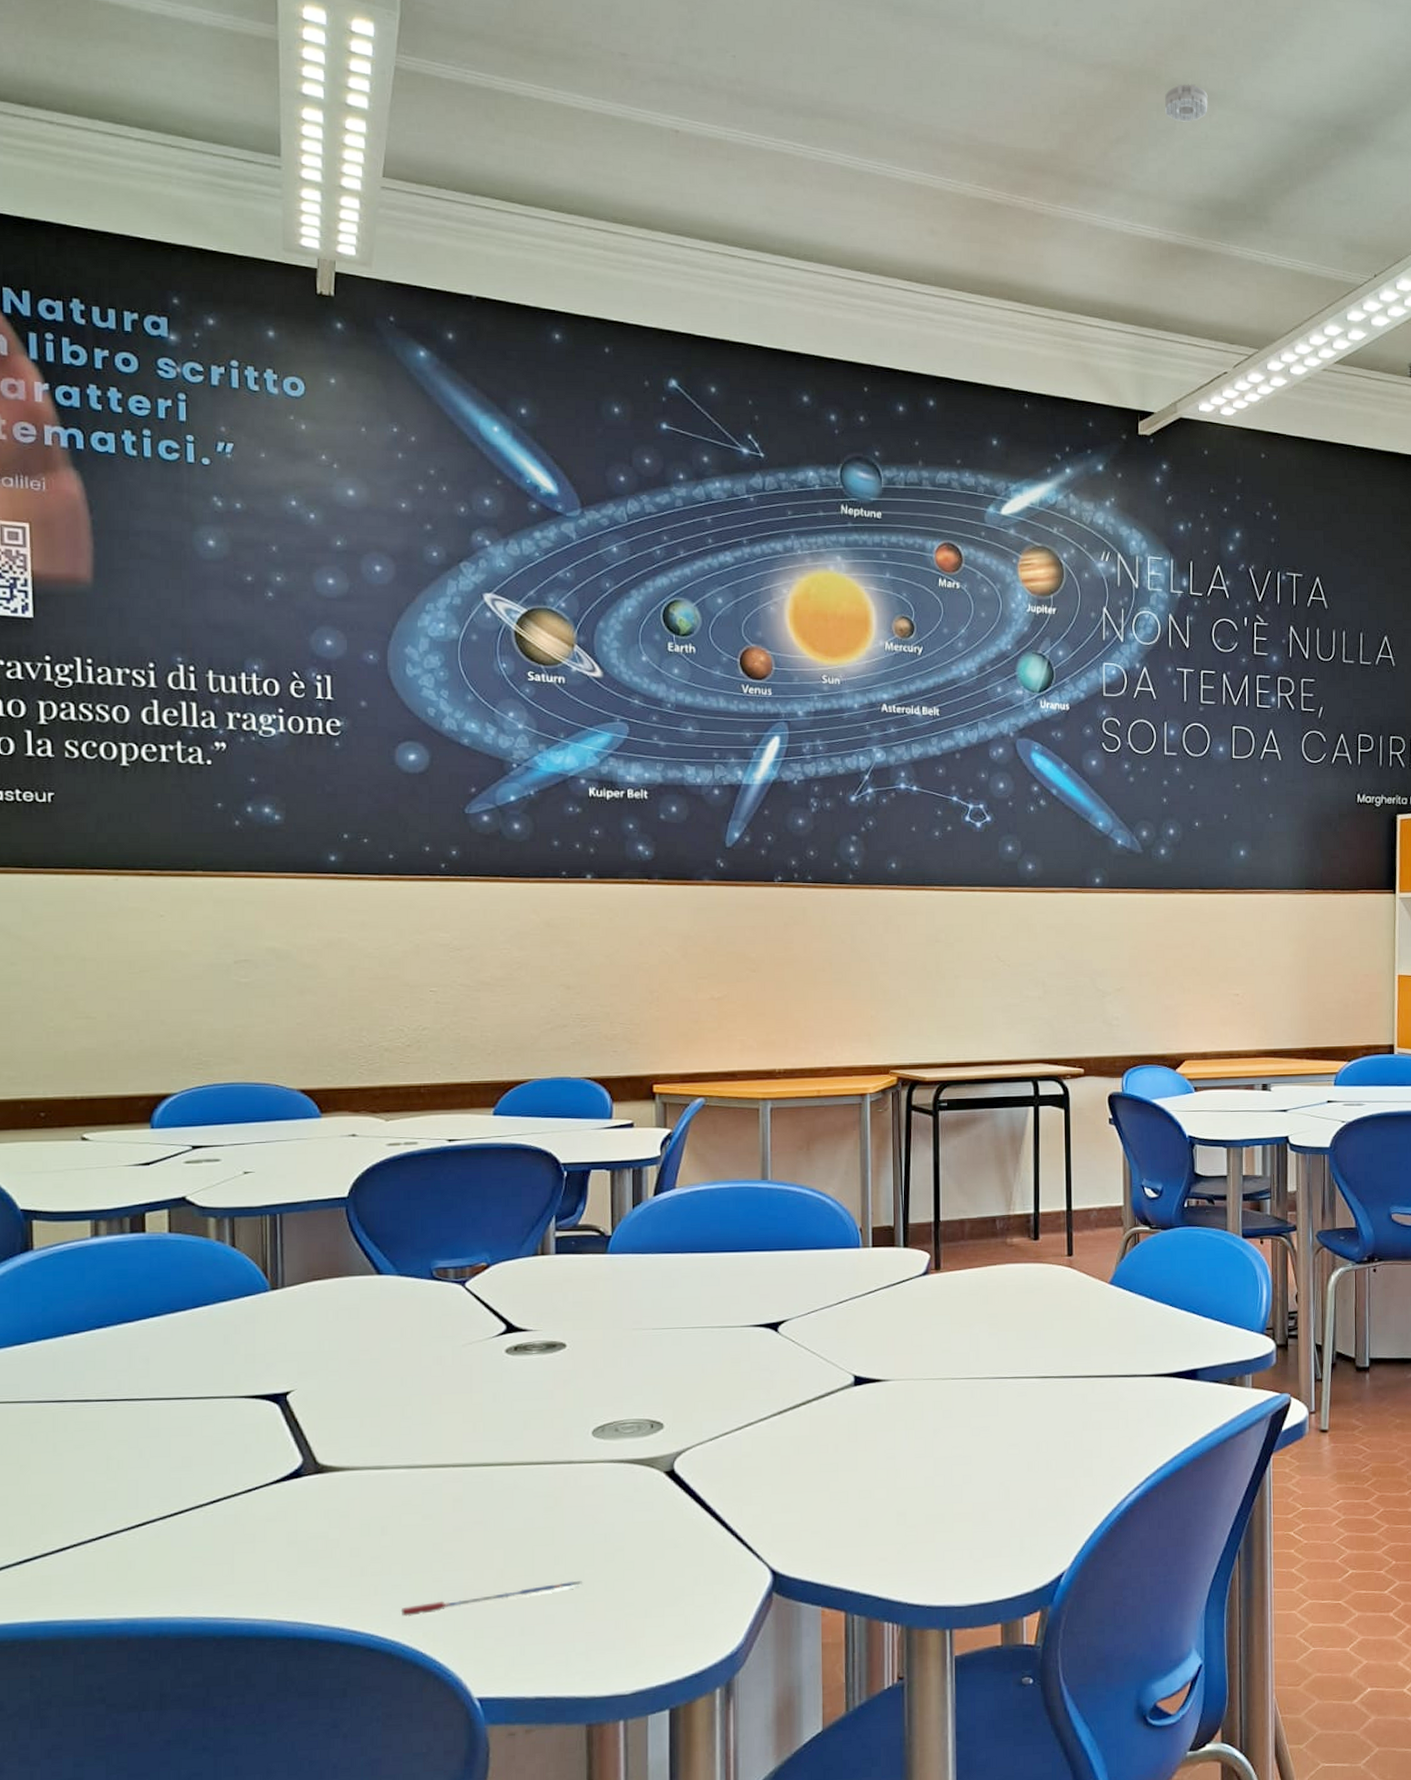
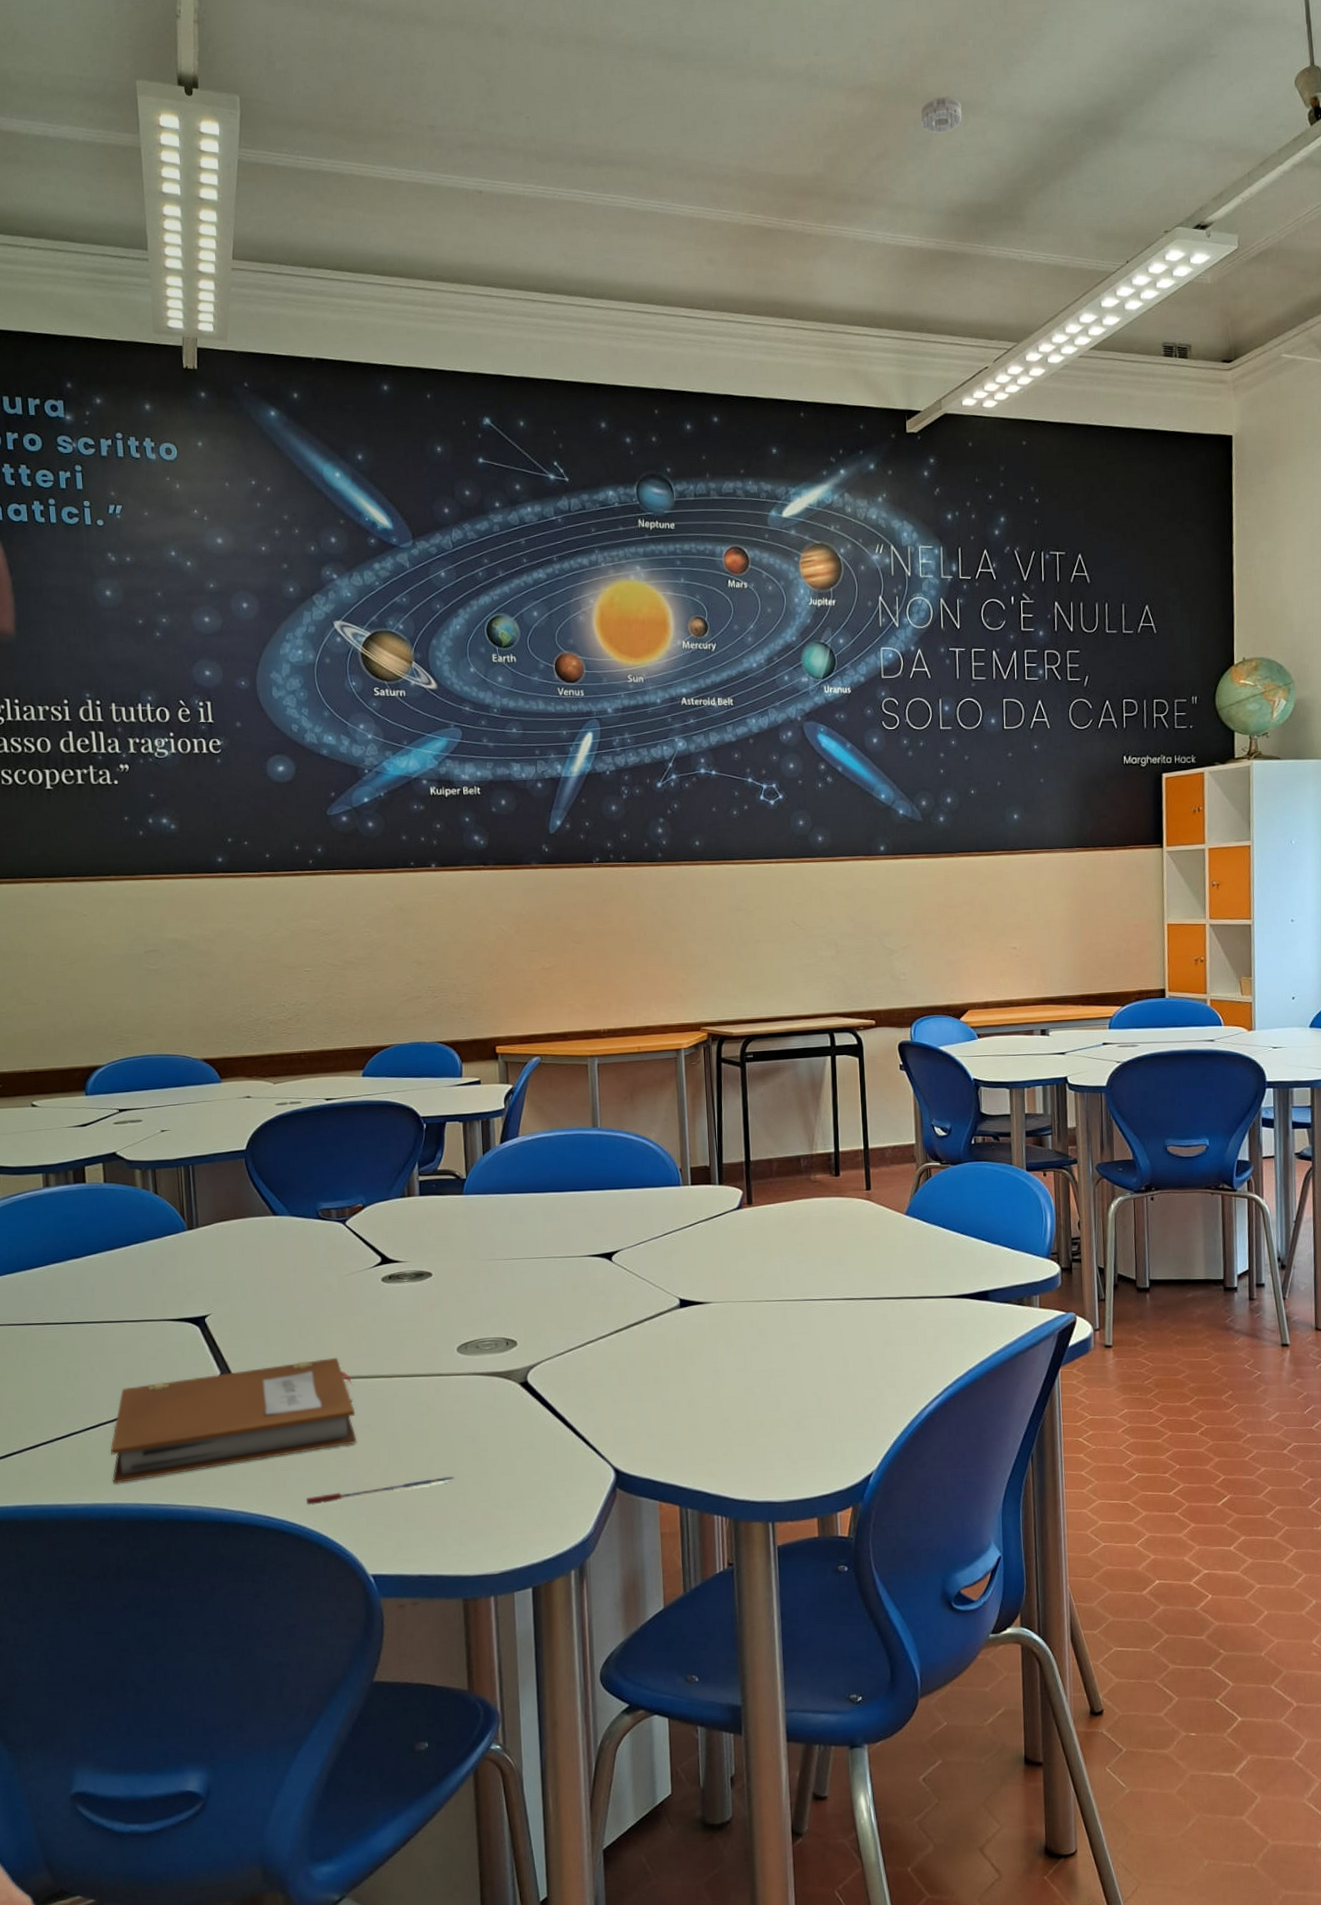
notebook: none [160,1442,467,1594] -> present [111,1358,357,1484]

